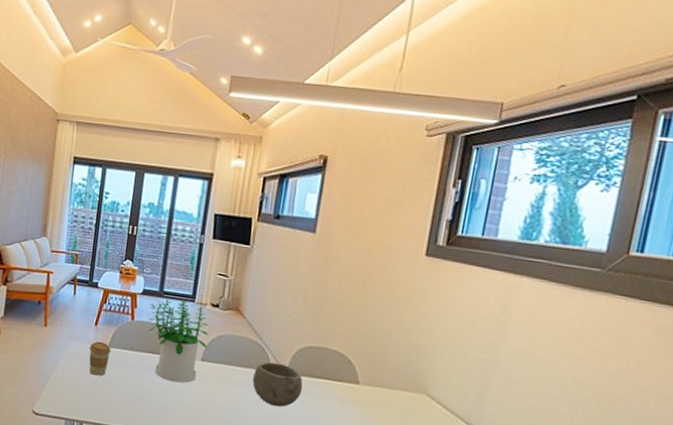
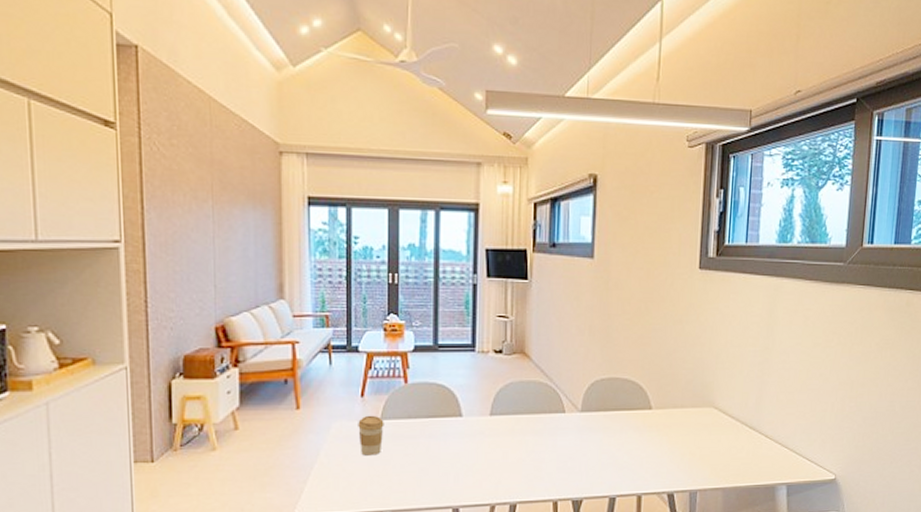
potted plant: present [148,299,209,383] -> none [423,351,495,445]
bowl: present [253,362,303,407] -> none [548,402,599,448]

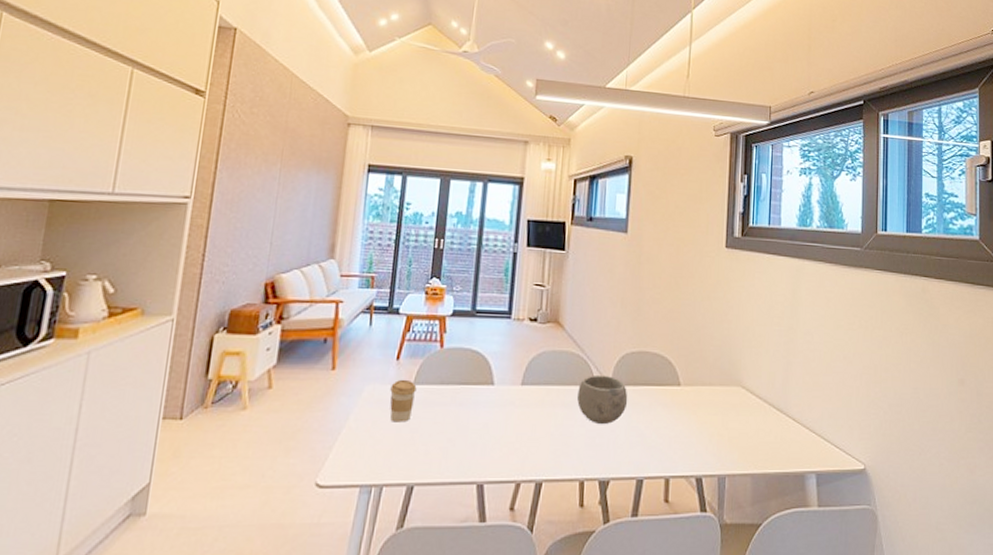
bowl: none [548,402,599,448] -> present [577,374,628,424]

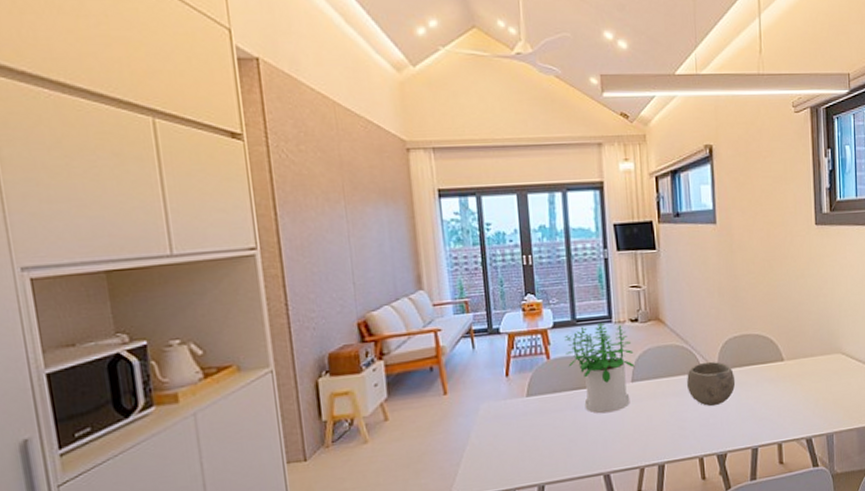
coffee cup: present [390,379,417,423] -> none [505,393,531,433]
potted plant: none [460,317,528,415] -> present [563,323,635,414]

